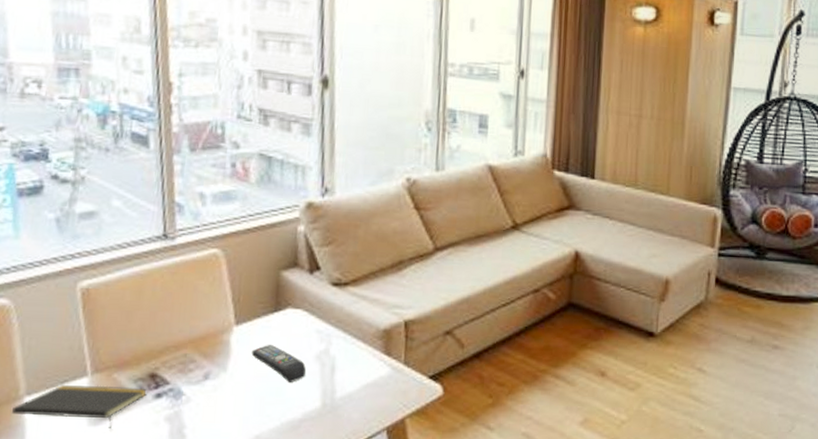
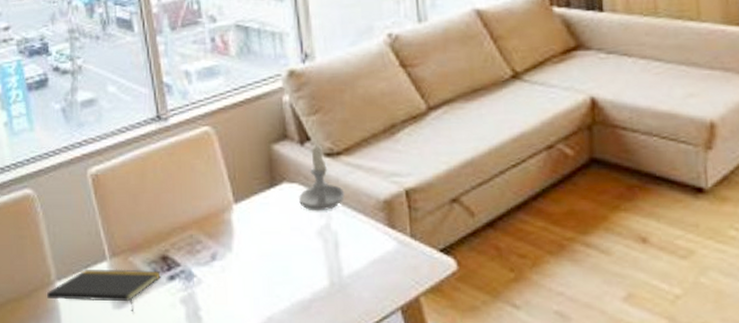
remote control: present [251,344,307,382] -> none [253,221,310,261]
candle: none [301,273,347,337] -> present [299,143,345,211]

